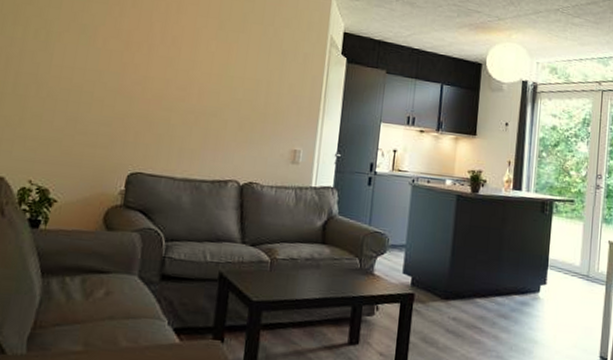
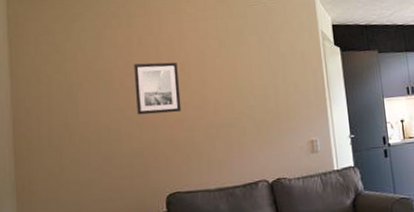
wall art: none [115,26,169,89] -> present [134,62,181,115]

